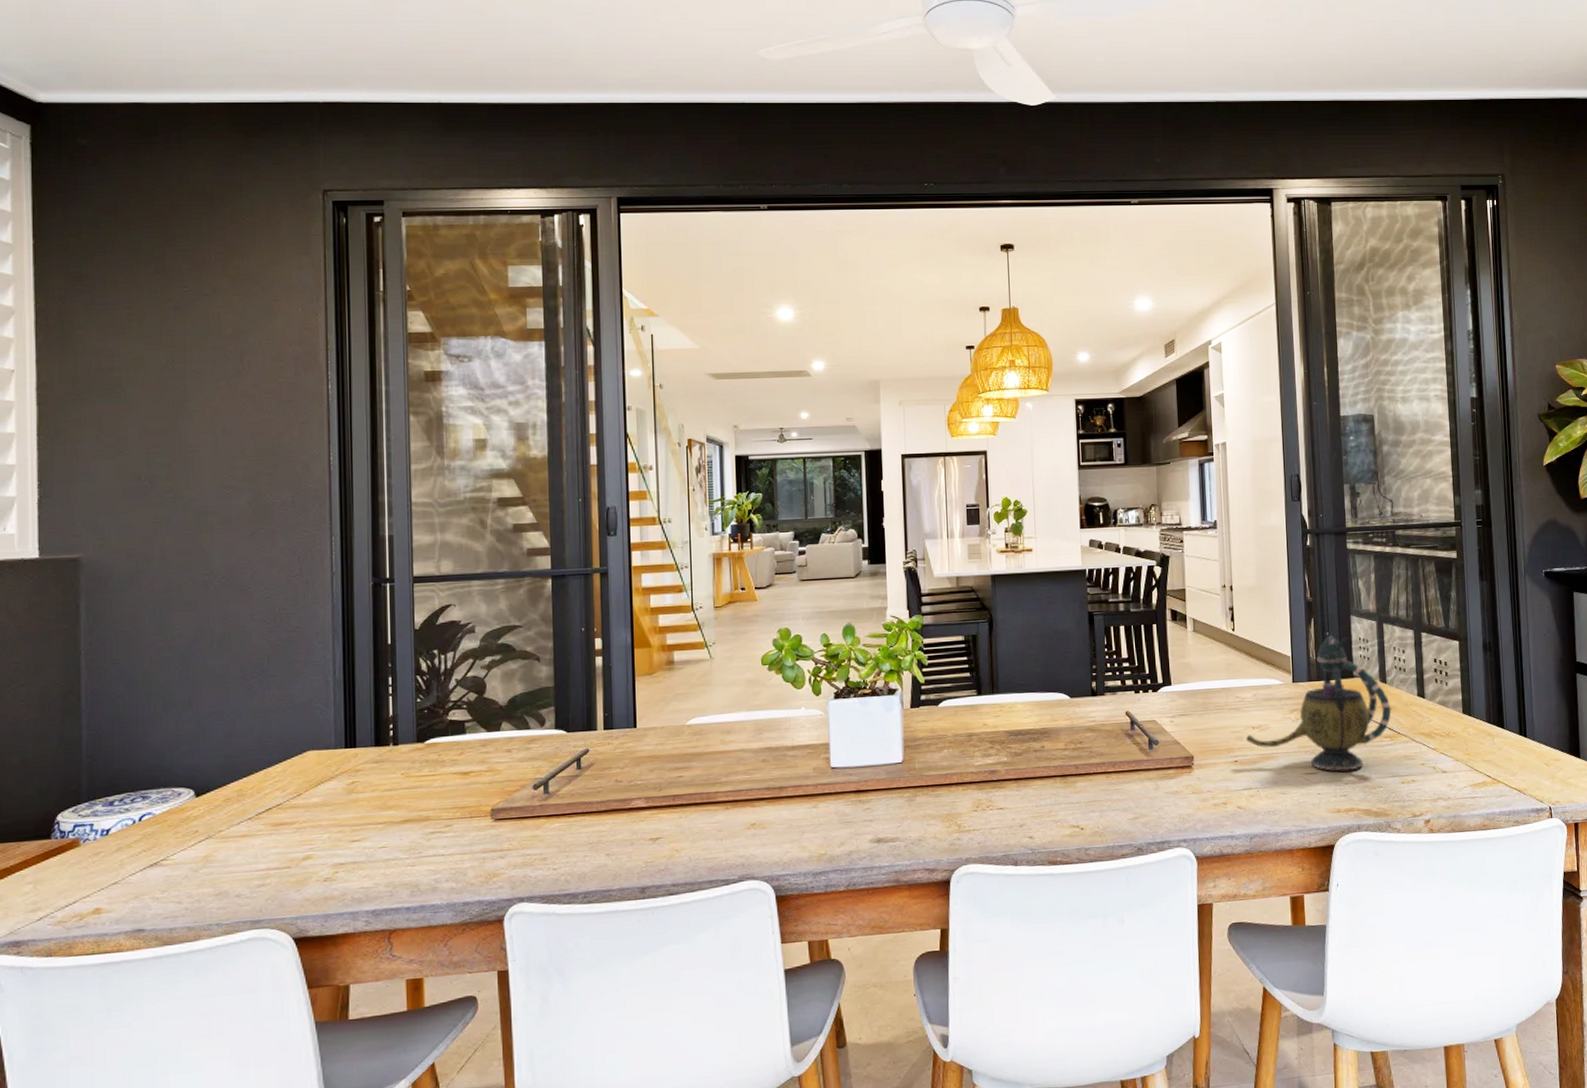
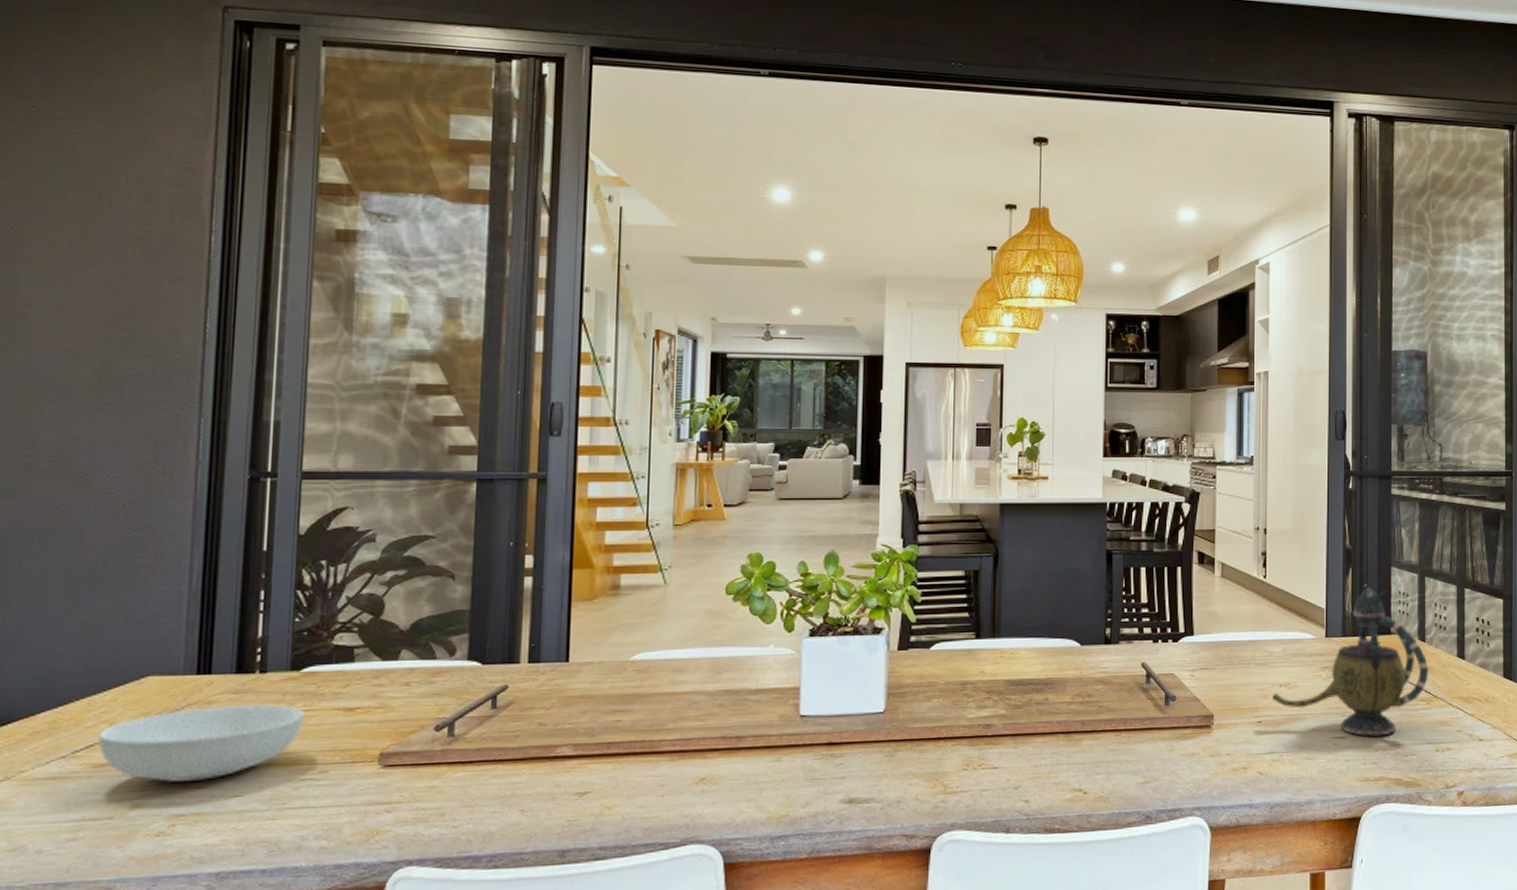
serving bowl: none [275,770,430,837] -> present [98,703,304,782]

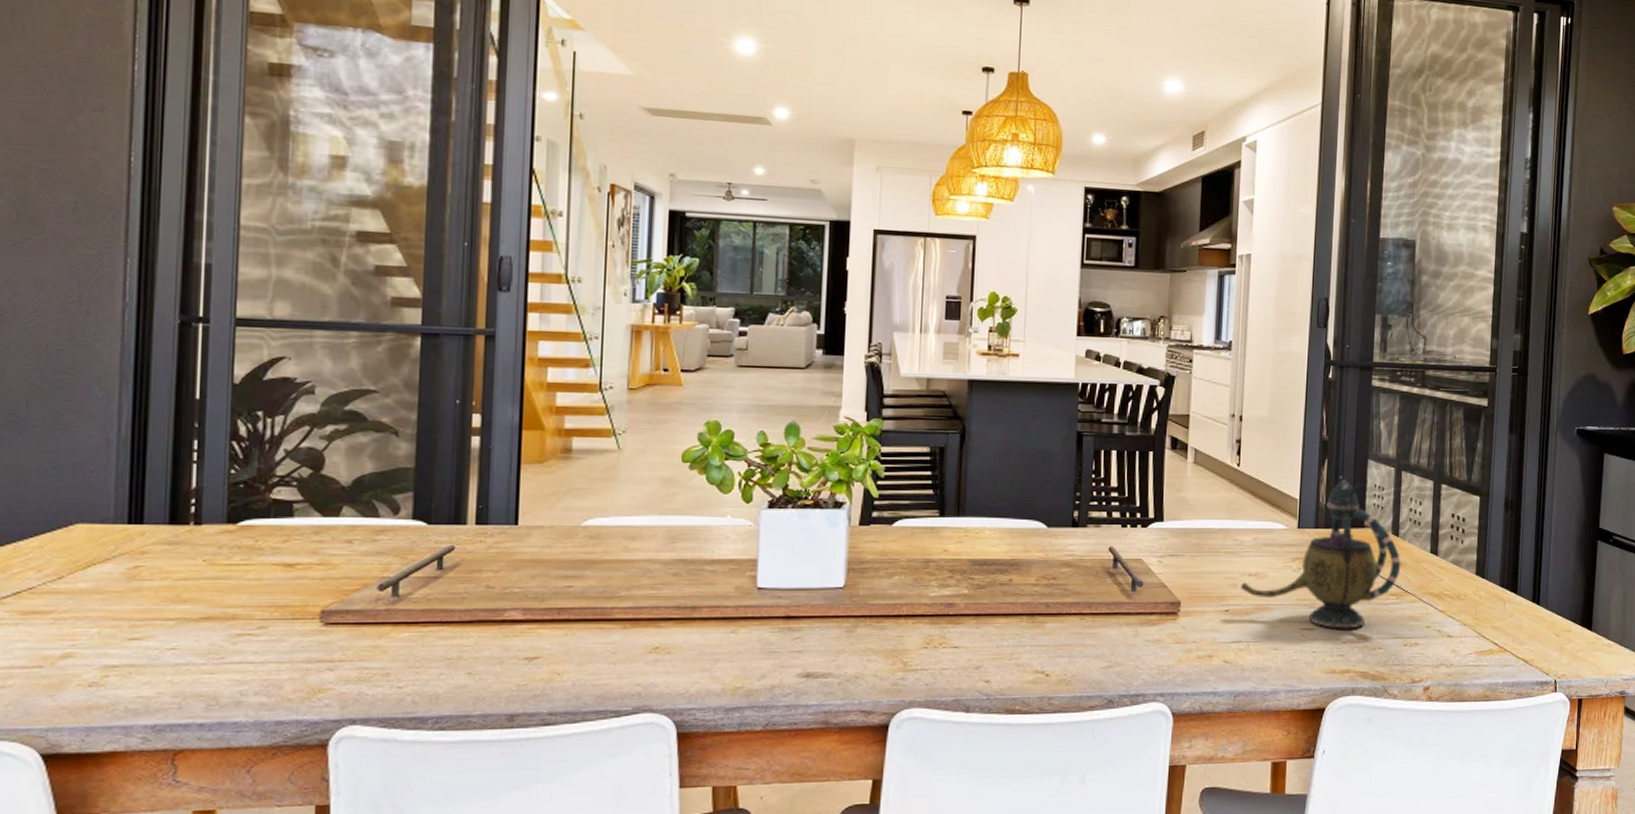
serving bowl: present [98,703,304,782] -> none [25,555,242,632]

